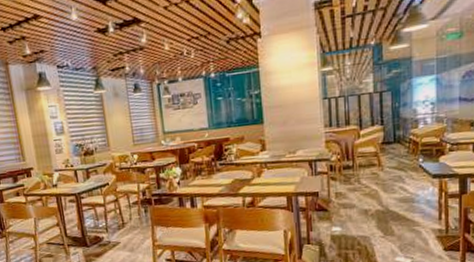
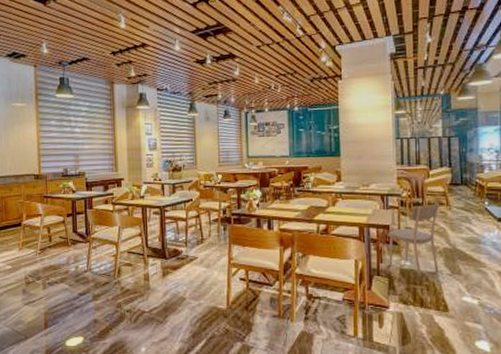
dining chair: none [317,163,371,242] -> present [388,202,440,277]

